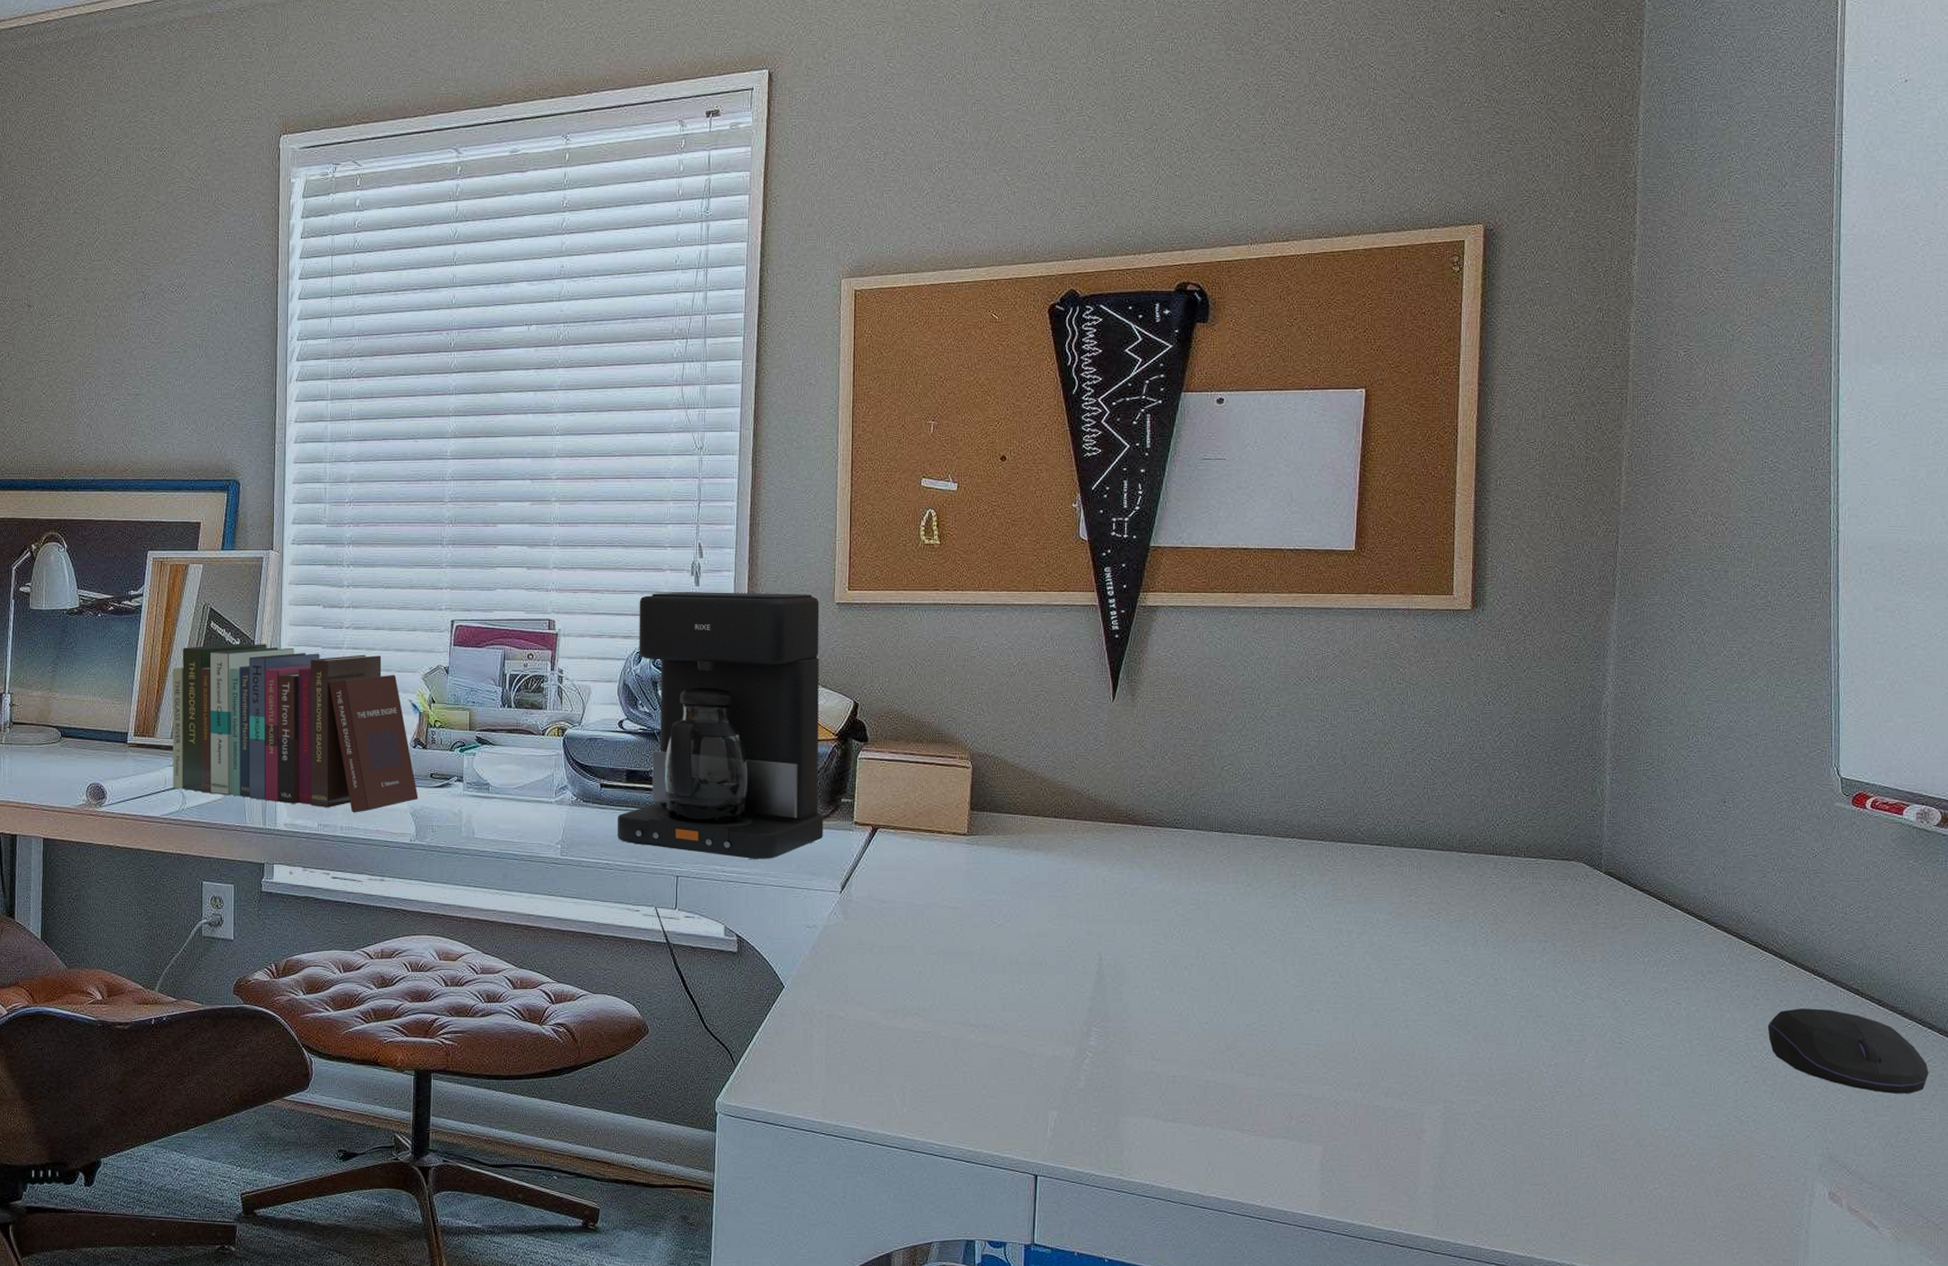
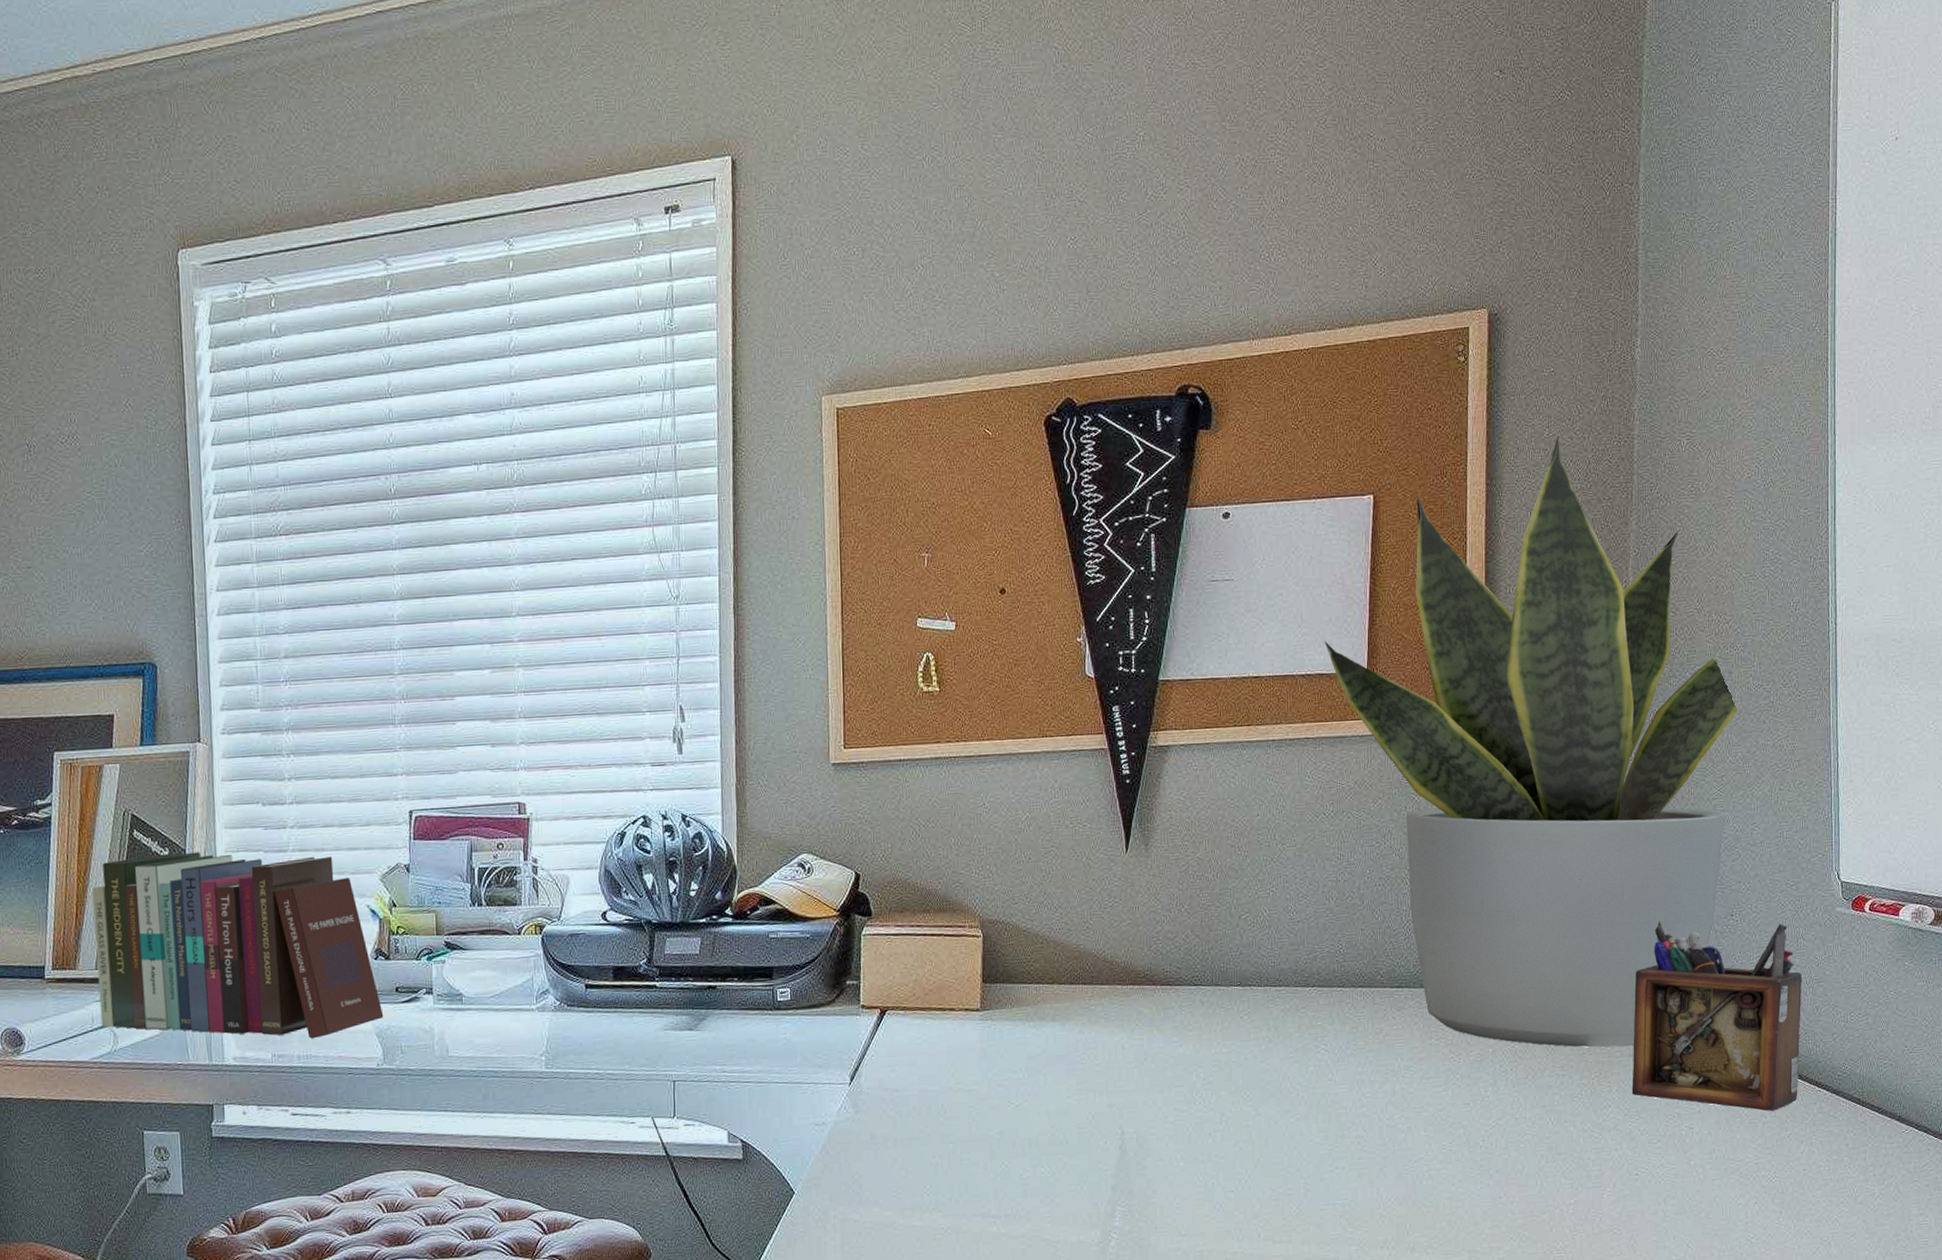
coffee maker: present [617,592,824,860] -> none [605,755,829,1056]
potted plant: none [1313,340,1733,920] -> present [1324,432,1738,1048]
desk organizer: none [1616,802,1799,994] -> present [1632,921,1803,1111]
computer mouse: present [1767,1008,1929,1094] -> none [1775,1121,1925,1202]

